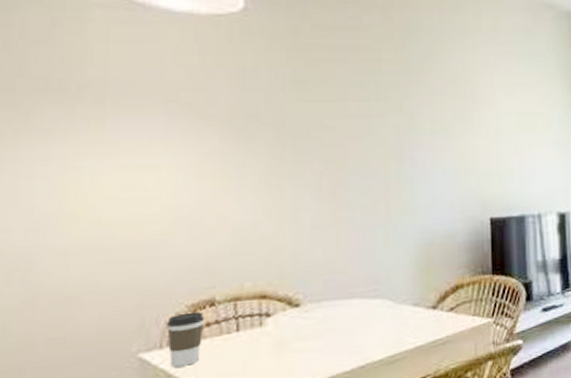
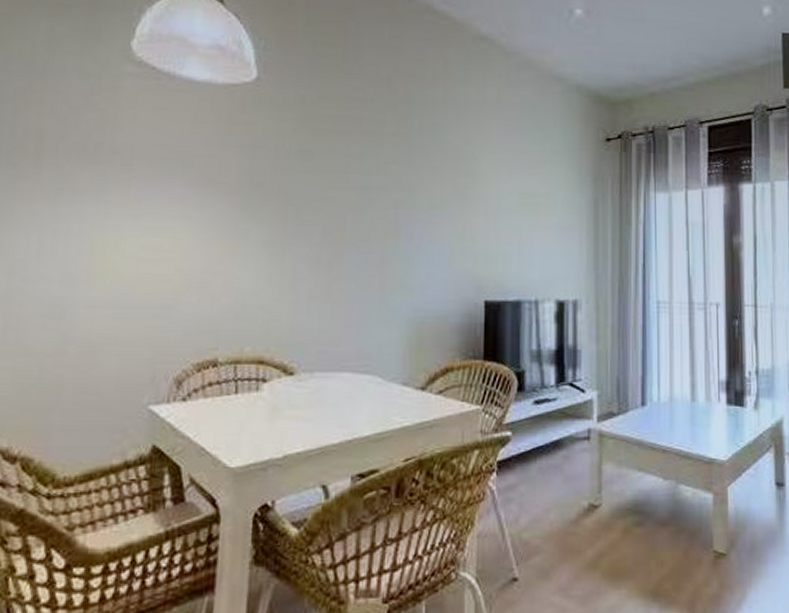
coffee cup: present [167,311,205,367] -> none [174,371,208,422]

